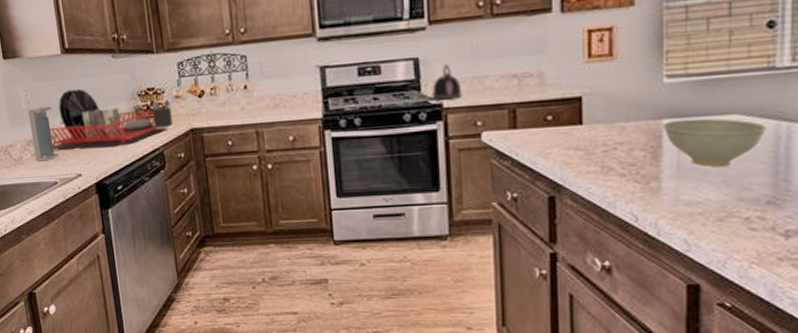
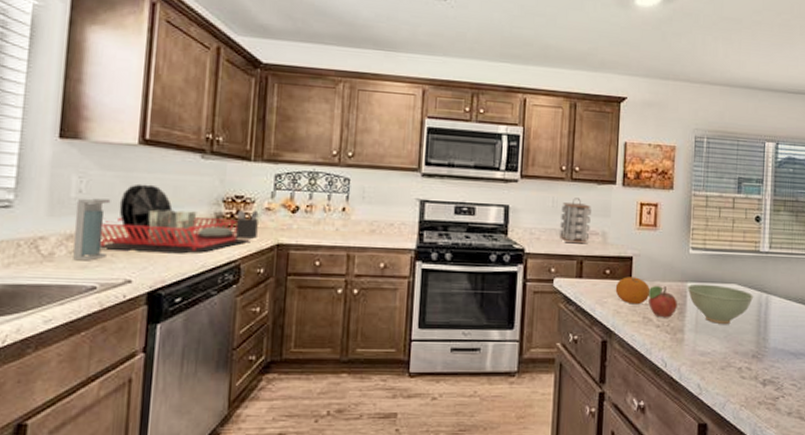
kettle: present [432,64,462,101] -> none [517,215,542,247]
spice rack: none [482,36,522,91] -> present [559,198,591,244]
fruit: none [561,120,608,153] -> present [615,277,649,305]
fruit: none [606,127,649,165] -> present [648,286,677,318]

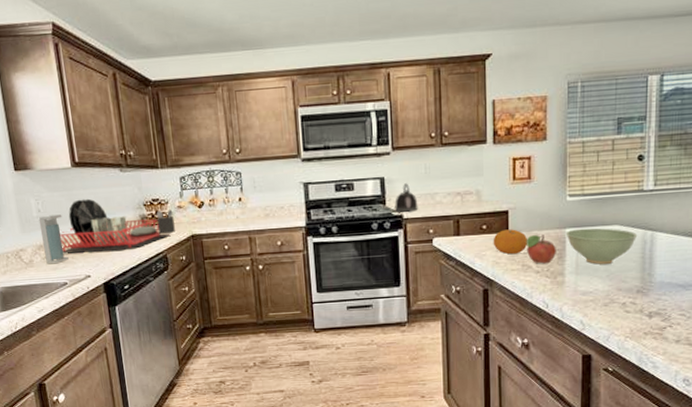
kettle: none [517,215,542,247] -> present [395,183,418,213]
spice rack: present [559,198,591,244] -> none [433,161,464,205]

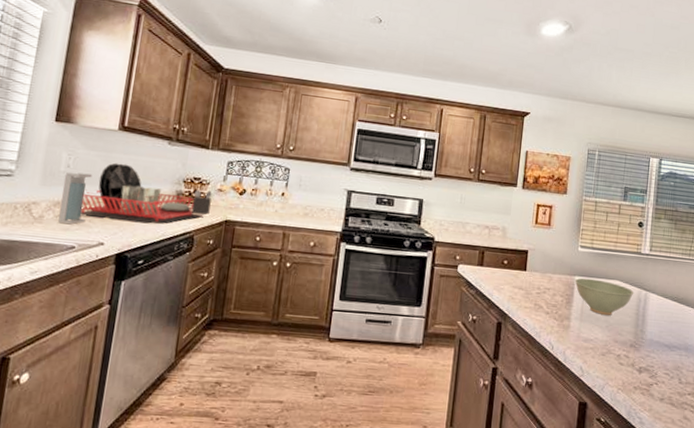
kettle: present [395,183,418,213] -> none [428,208,450,237]
fruit: present [493,229,527,255] -> none [511,267,542,293]
fruit: present [526,235,556,264] -> none [540,277,566,307]

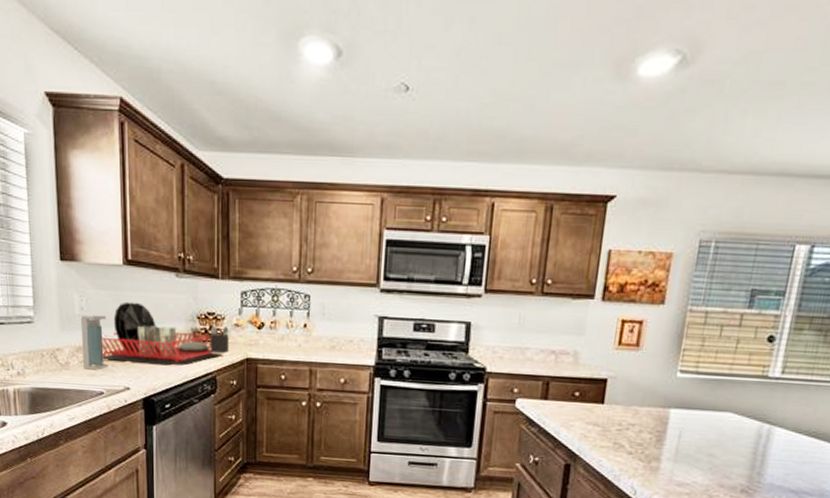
bowl: present [575,278,634,315] -> none [669,410,753,455]

